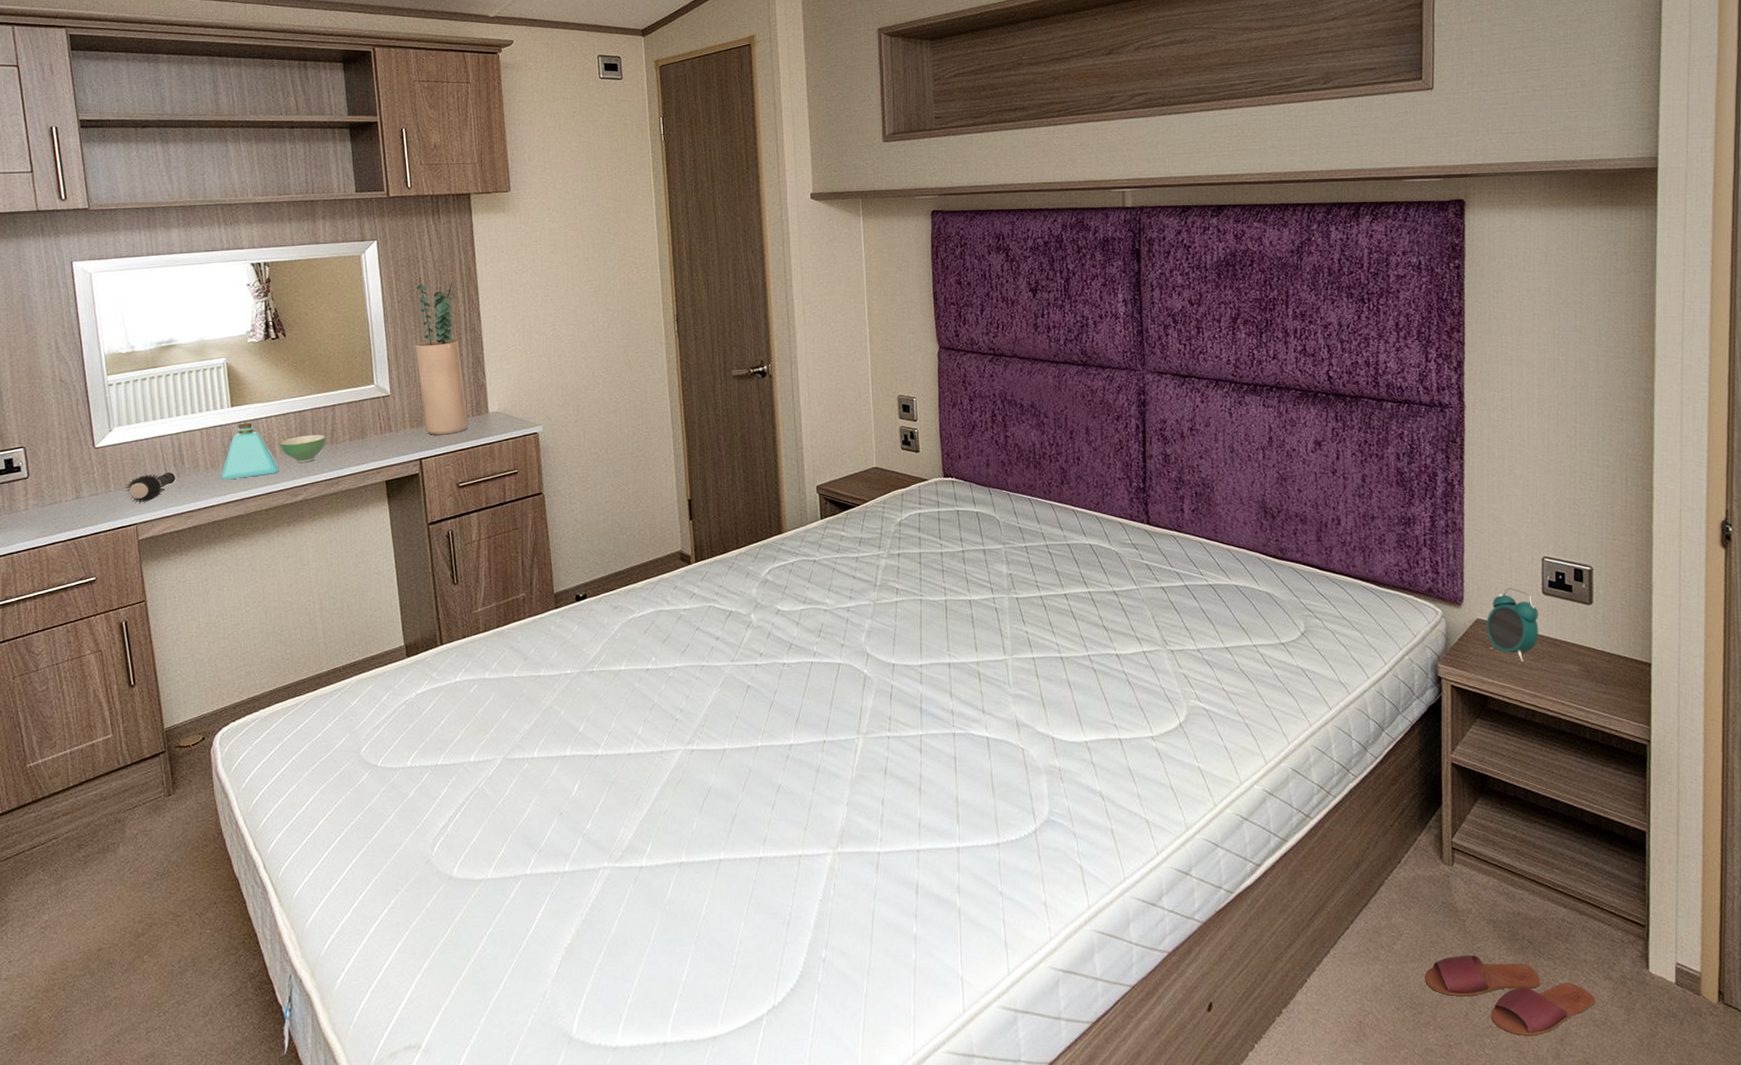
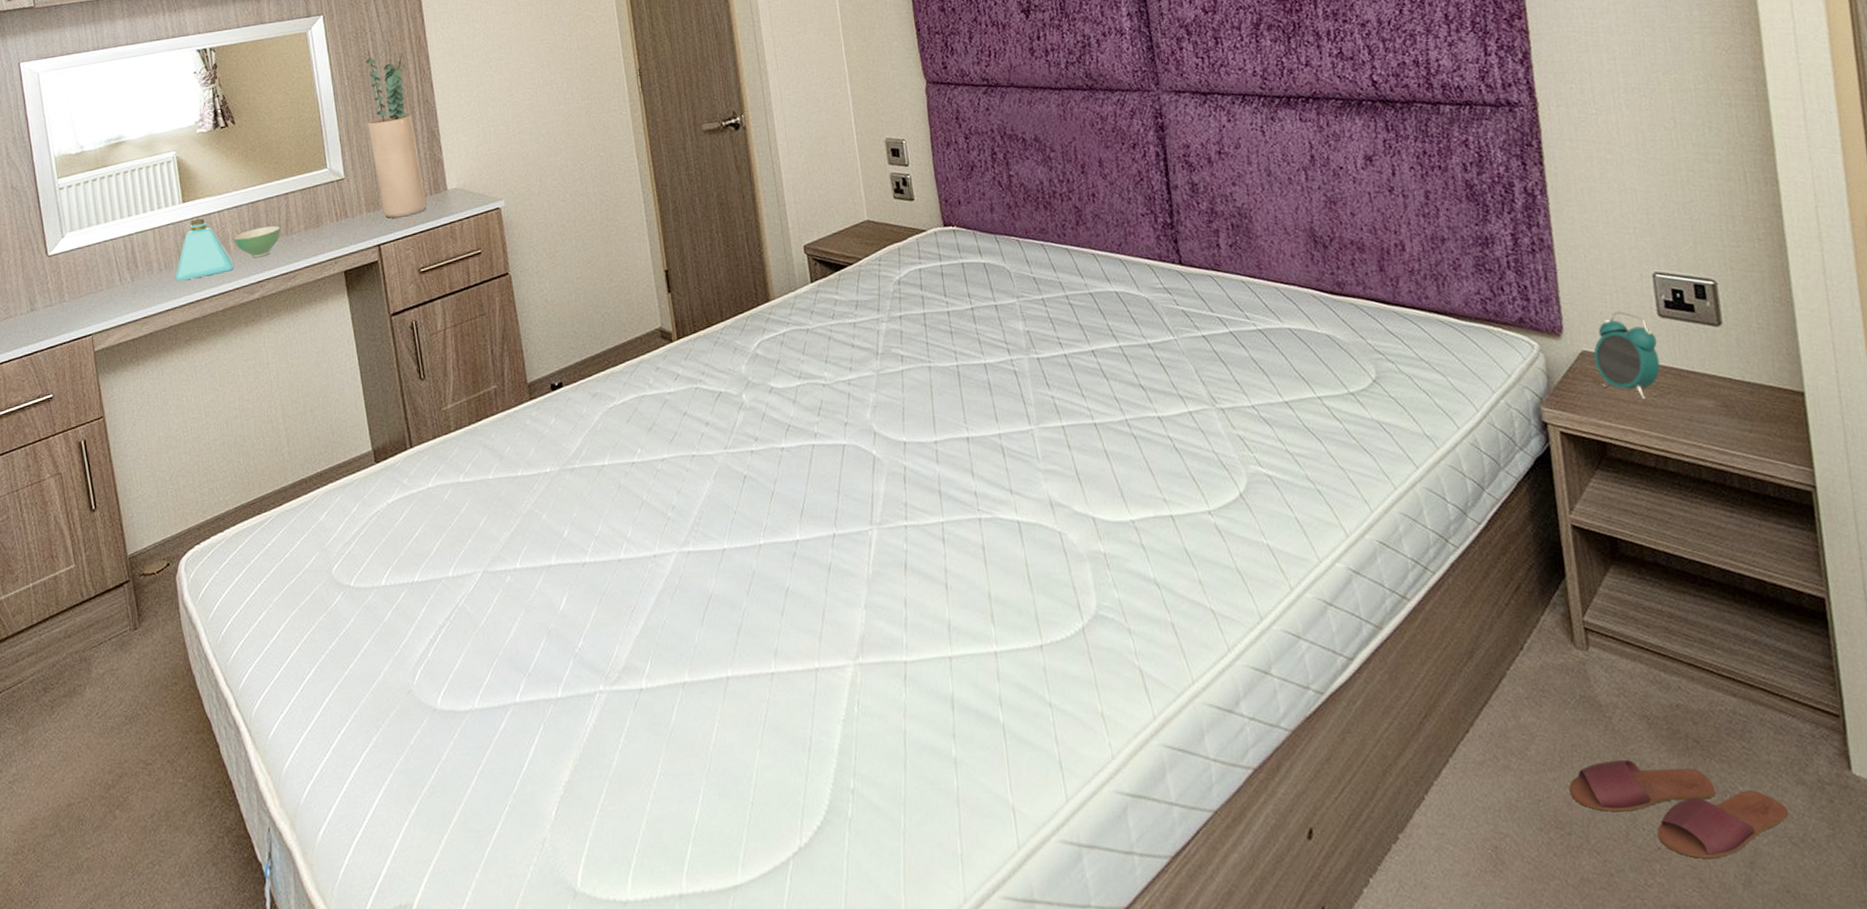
hairbrush: present [125,473,176,504] -> none [79,277,130,313]

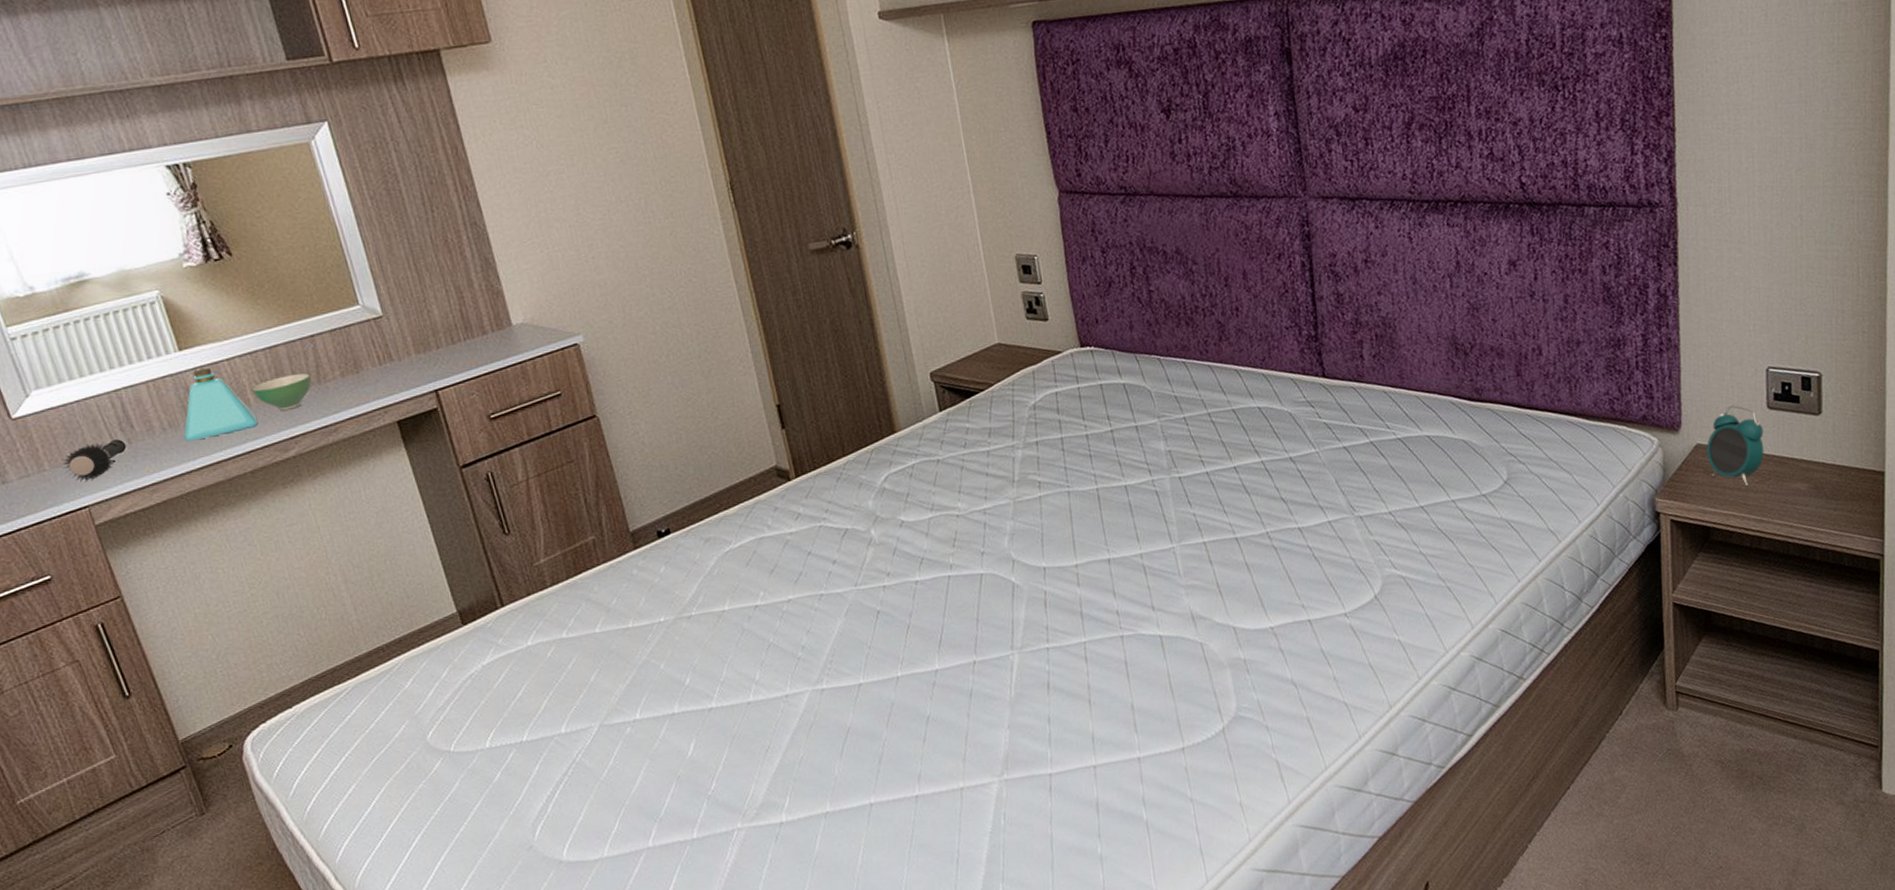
hairbrush: none [79,277,130,313] -> present [63,439,127,482]
vase: present [365,51,427,219] -> none [390,164,489,360]
slippers: present [1569,759,1789,859] -> none [1651,798,1828,872]

